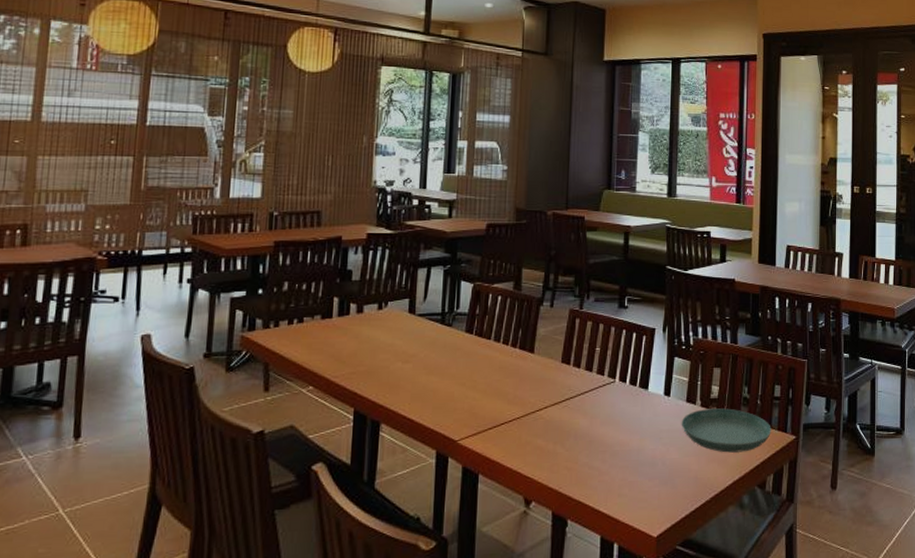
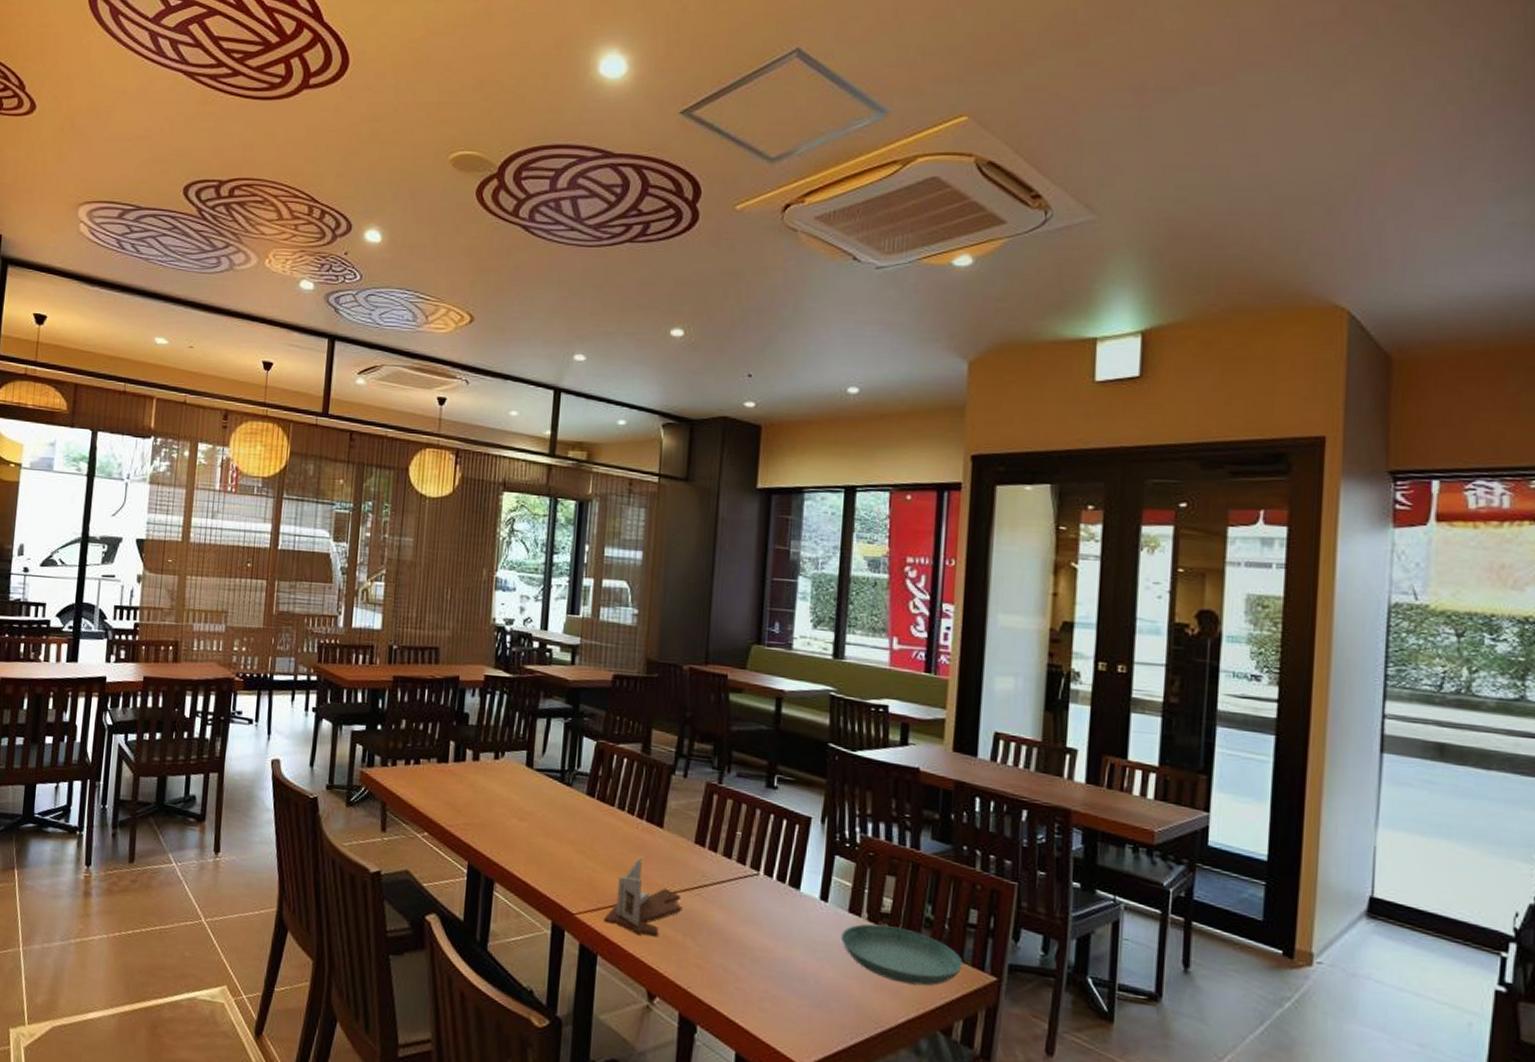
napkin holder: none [483,382,553,450] -> present [603,857,683,937]

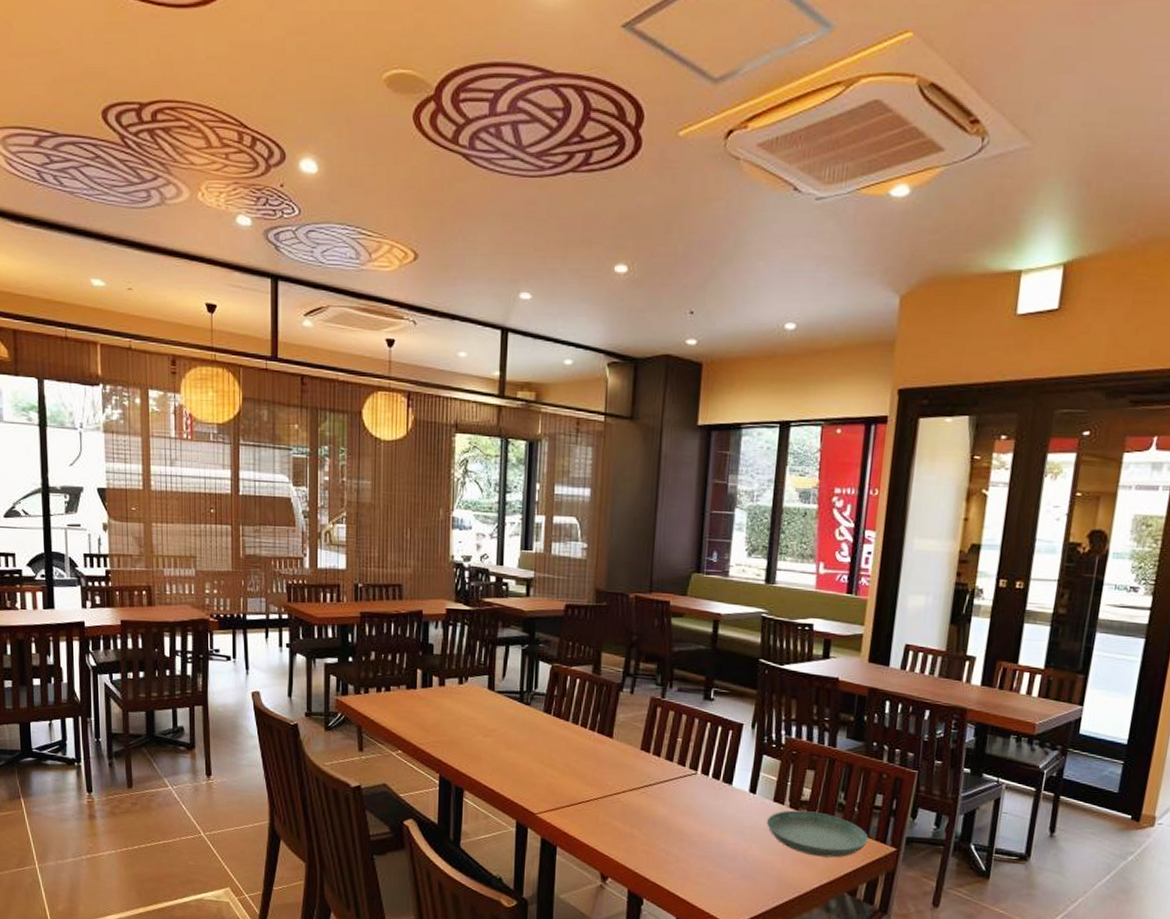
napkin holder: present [603,857,683,937] -> none [561,764,630,830]

